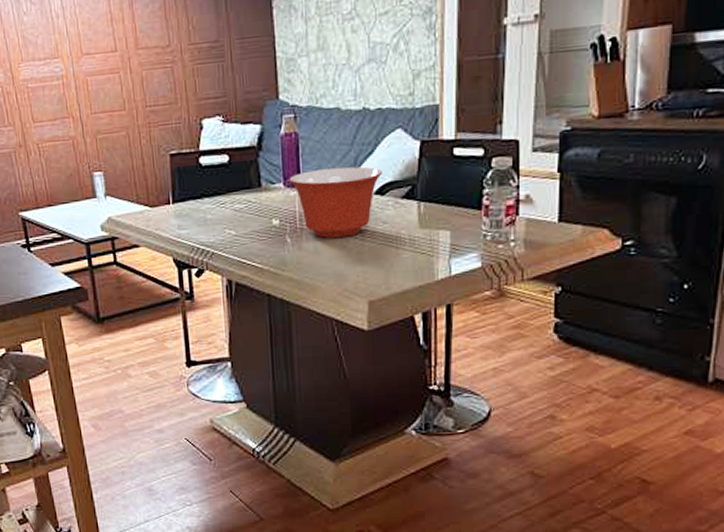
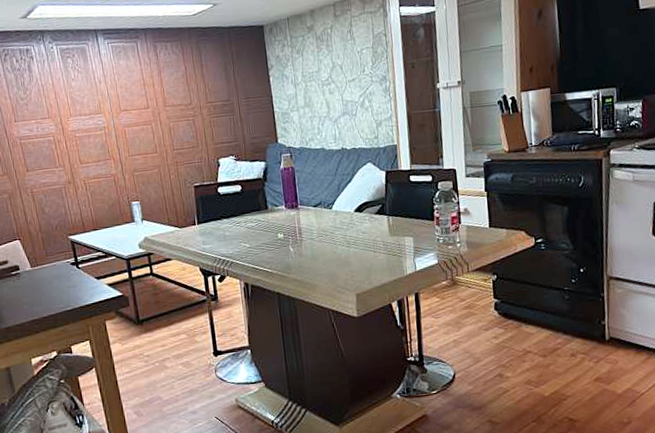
mixing bowl: present [289,166,382,238] -> none [289,191,360,247]

